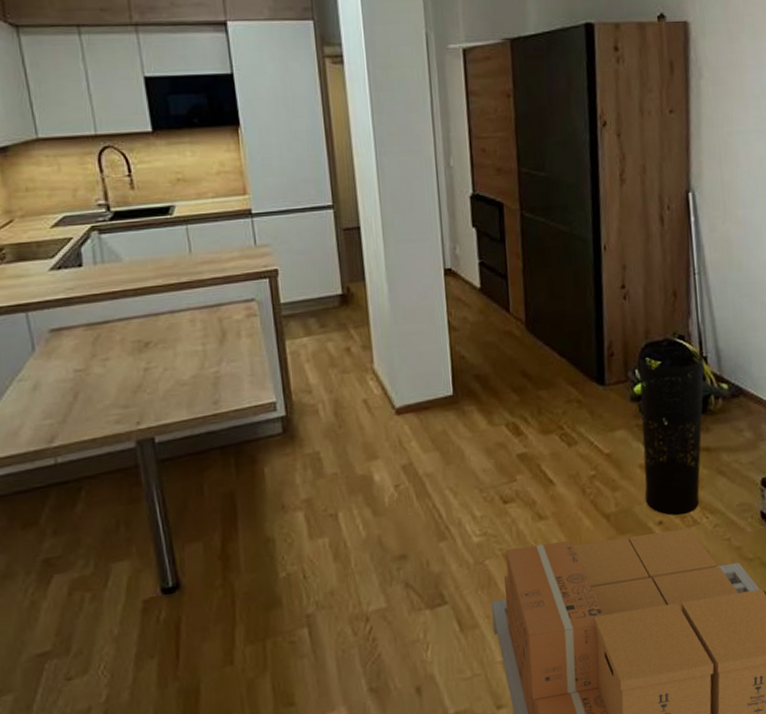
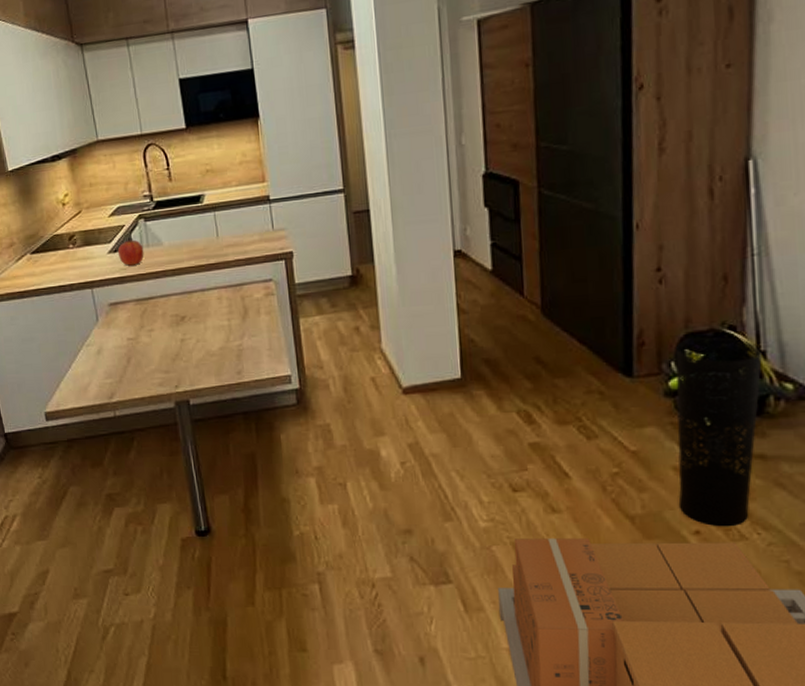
fruit: none [62,253,98,285] -> present [117,238,144,266]

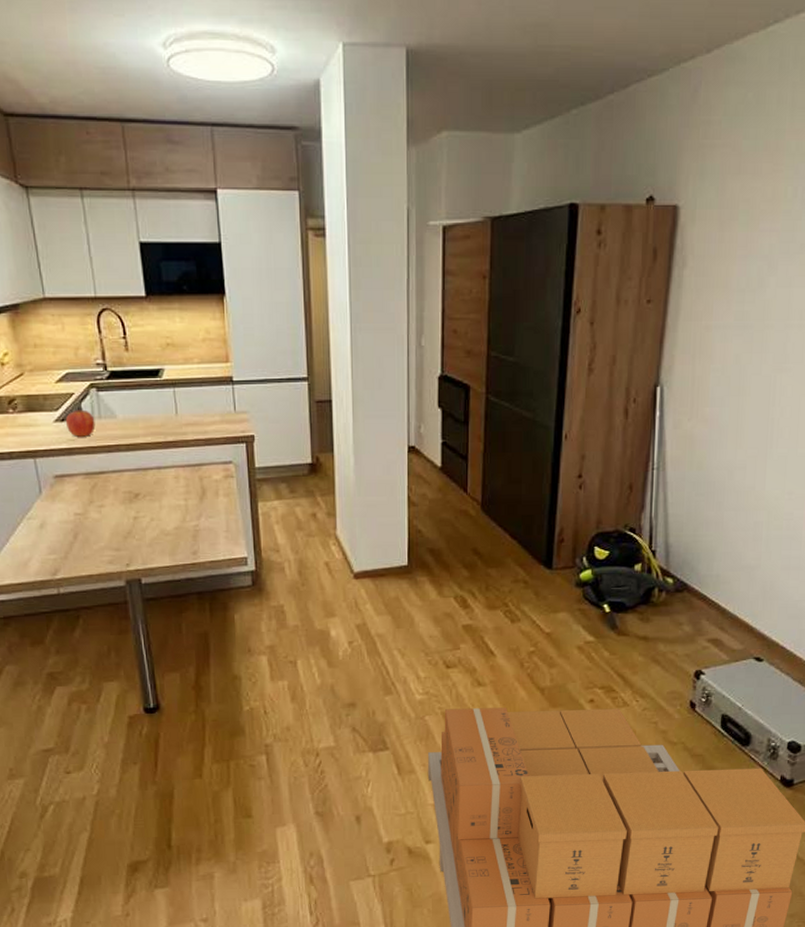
umbrella stand: present [675,336,762,527] -> none [580,536,652,696]

